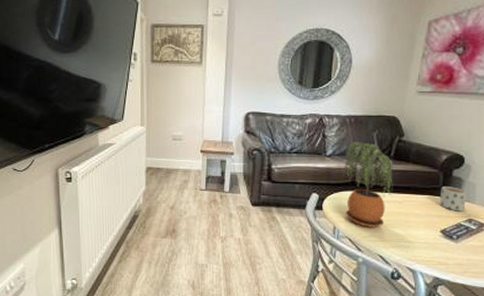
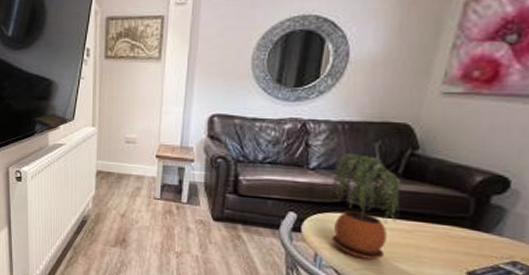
mug: present [439,187,468,211] -> none [467,216,513,251]

